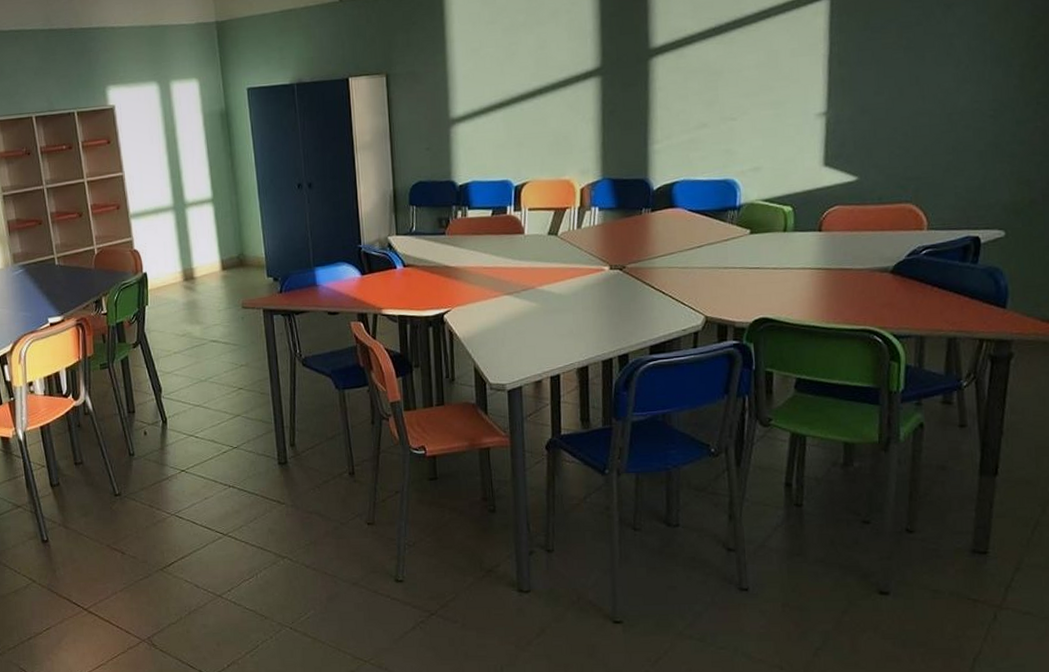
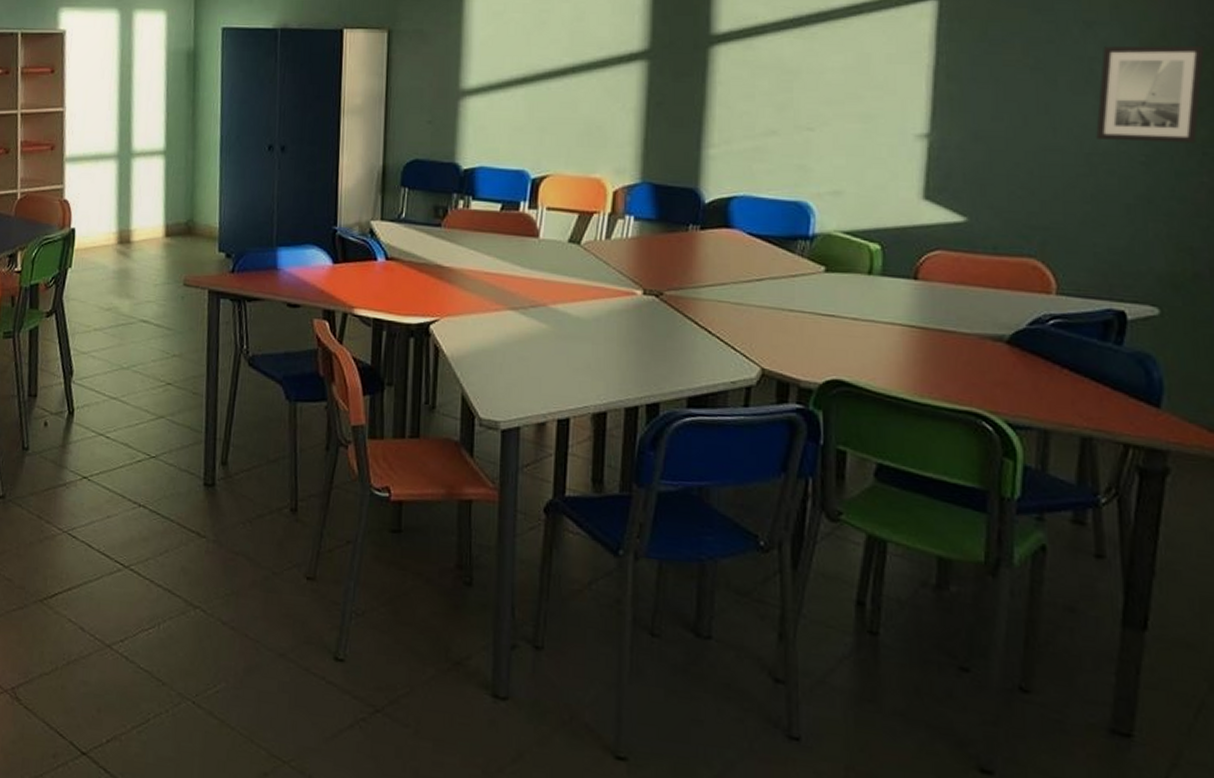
wall art: none [955,15,1038,101] -> present [1096,45,1205,144]

